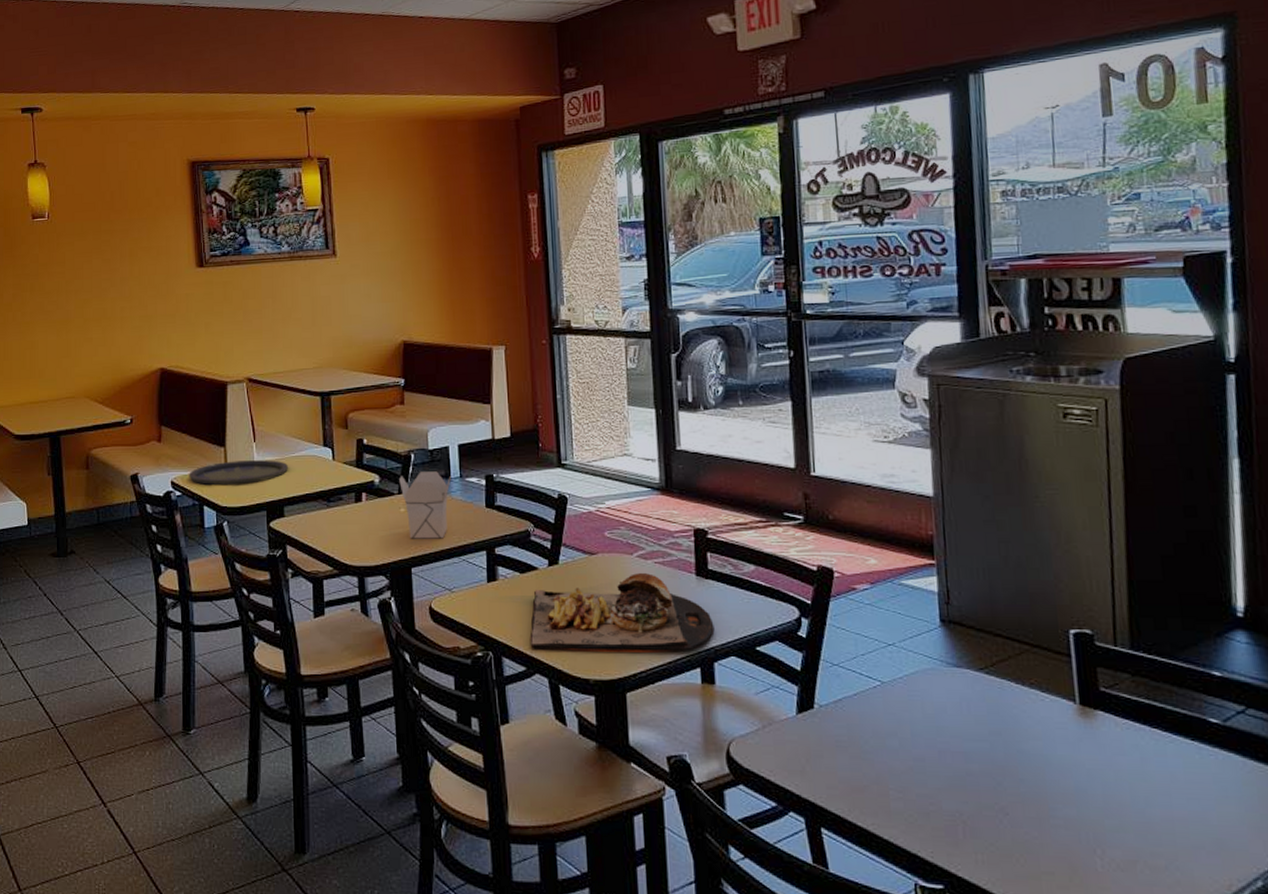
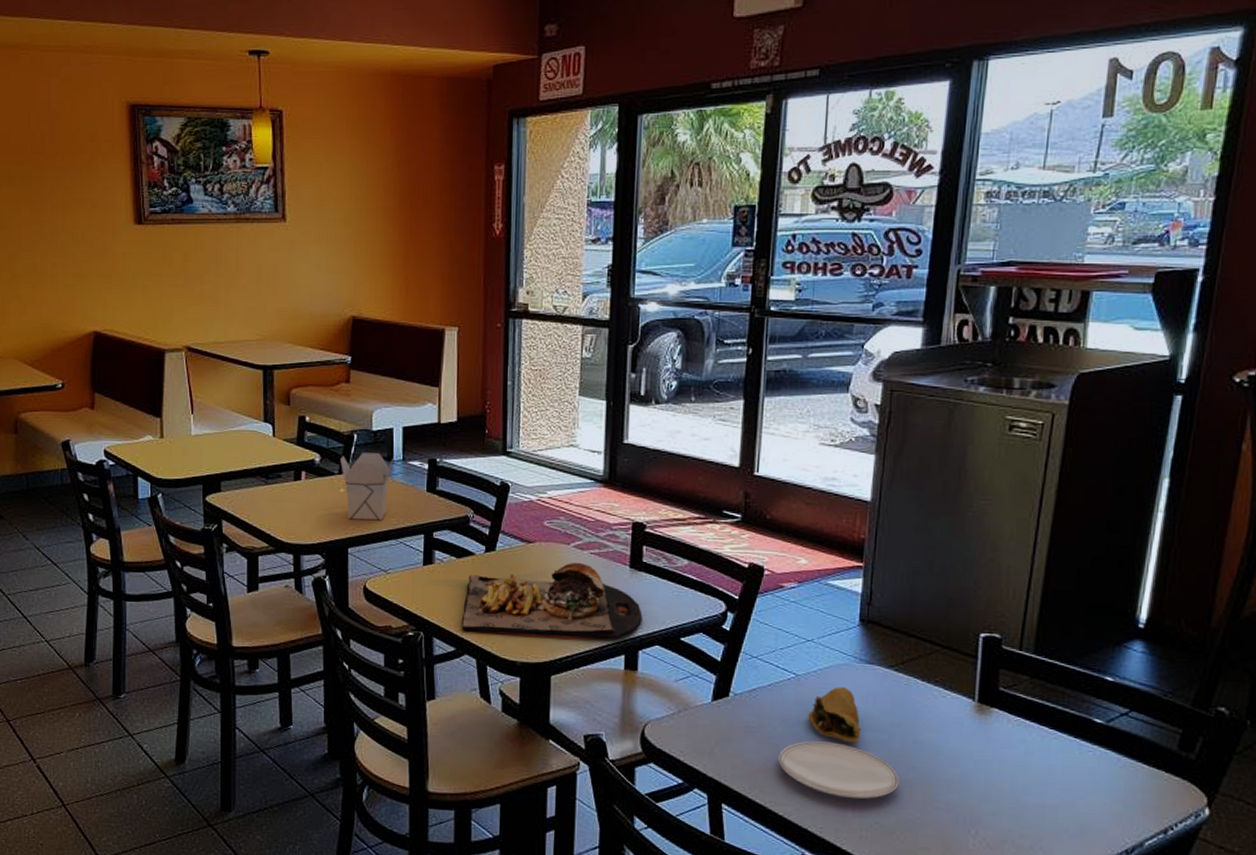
tray: present [189,460,288,485] -> none [123,432,226,456]
plate: none [875,754,1010,819] -> present [778,741,900,800]
taco: none [900,693,960,756] -> present [808,687,862,743]

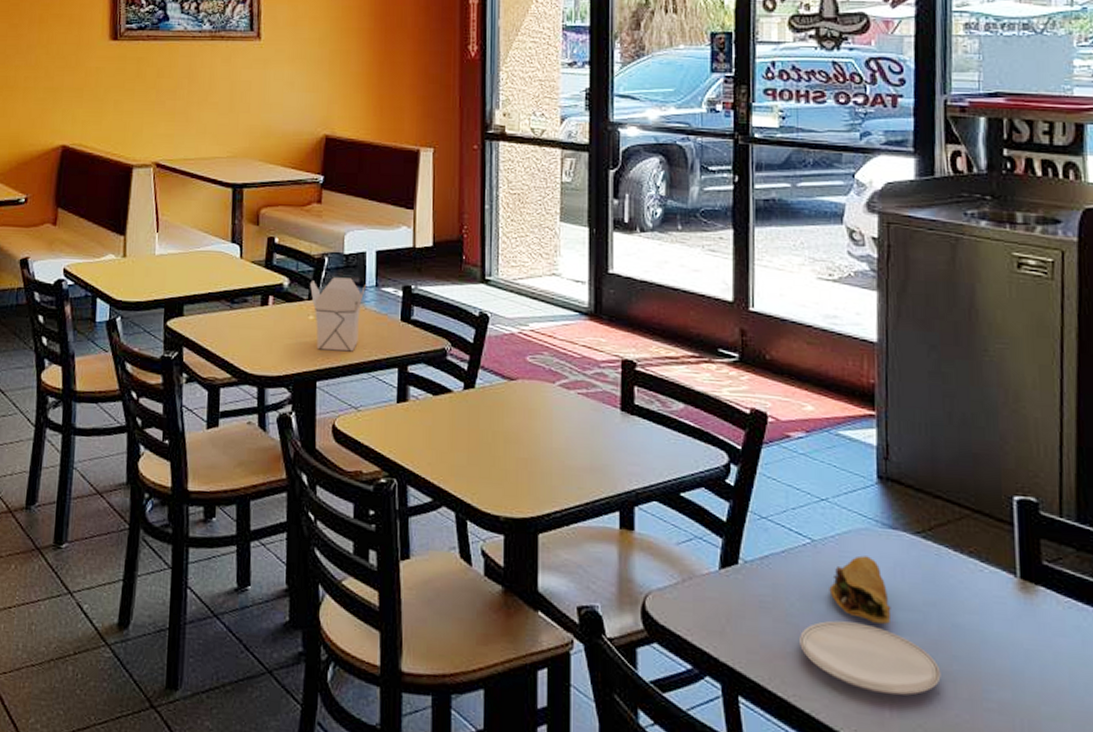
food tray: present [461,563,643,640] -> none [438,404,637,493]

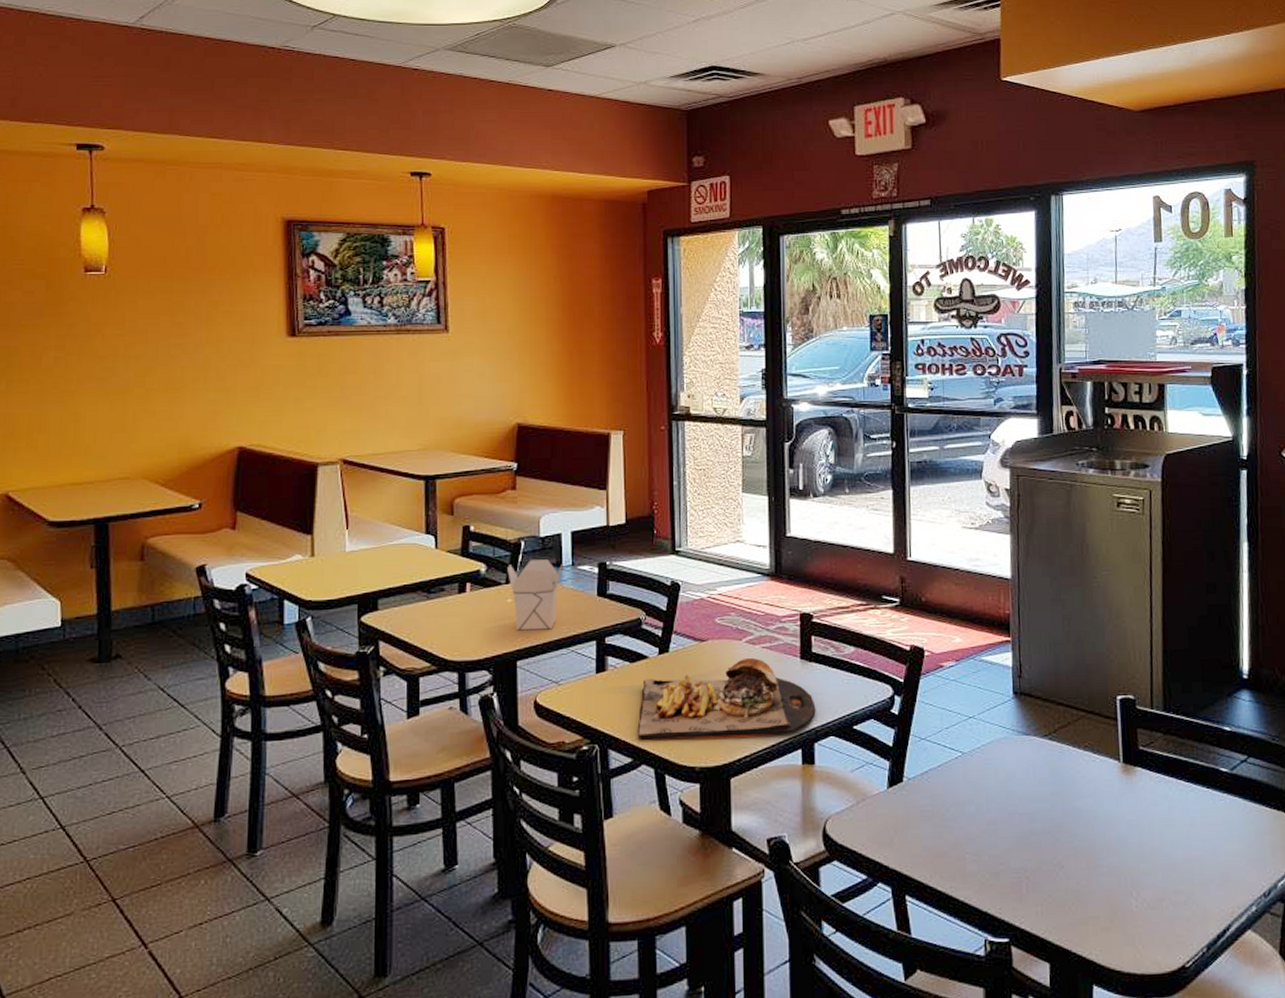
food tray: none [438,404,637,493] -> present [637,658,816,740]
plate: present [800,620,941,696] -> none [954,818,1065,875]
taco: present [829,555,891,625] -> none [977,761,1026,817]

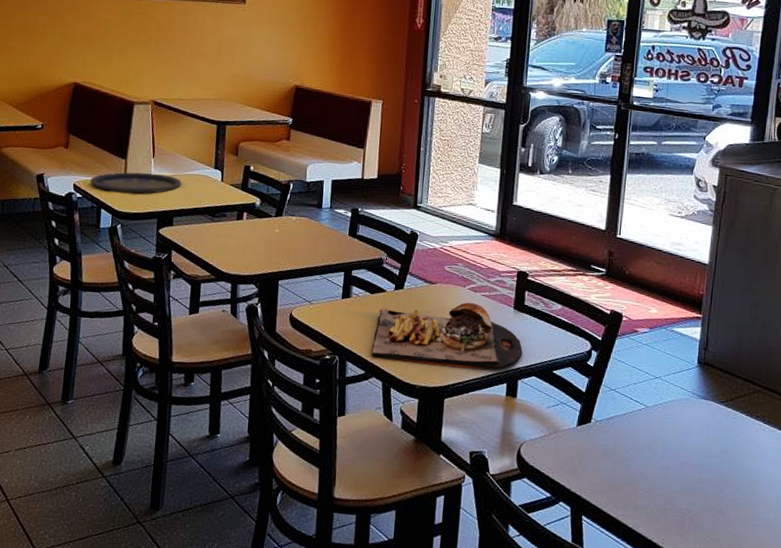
tray: none [268,549,384,576] -> present [90,172,181,194]
takeout container: present [507,559,563,631] -> none [277,199,323,259]

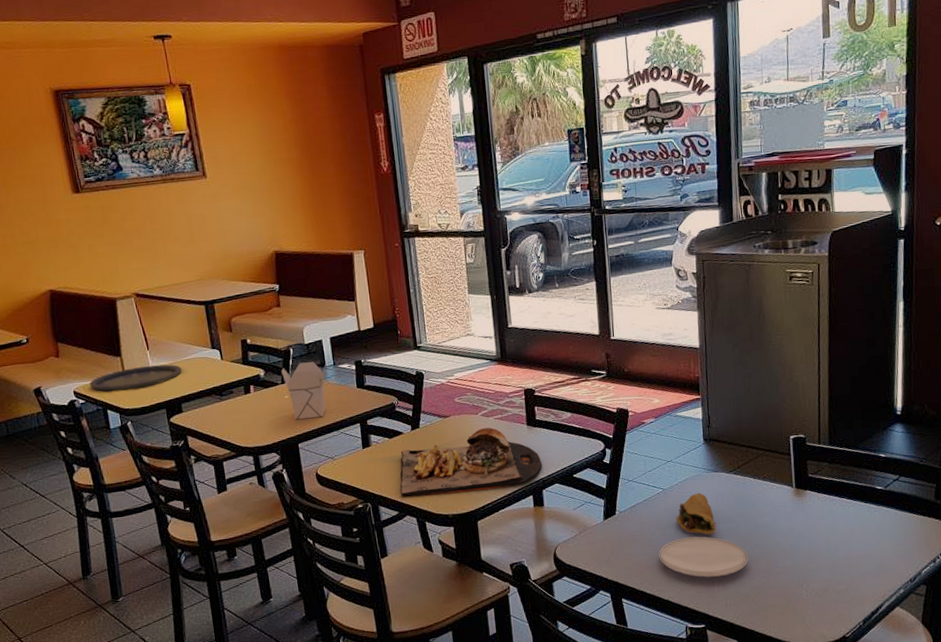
takeout container: none [277,199,323,259] -> present [281,362,327,420]
plate: none [630,463,727,516] -> present [659,536,749,578]
taco: none [654,418,698,467] -> present [676,493,716,535]

